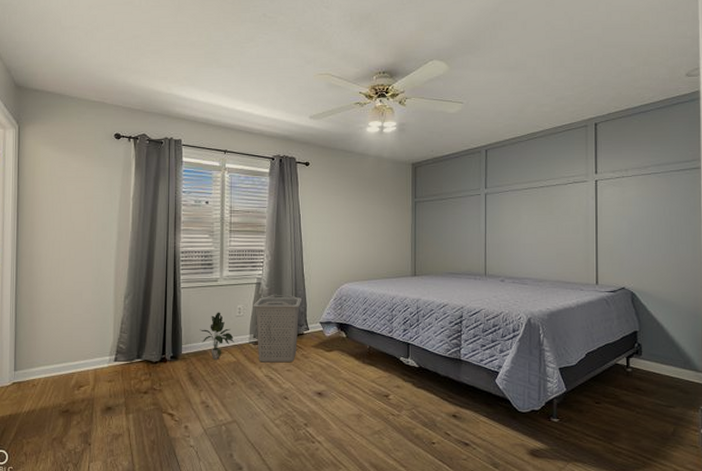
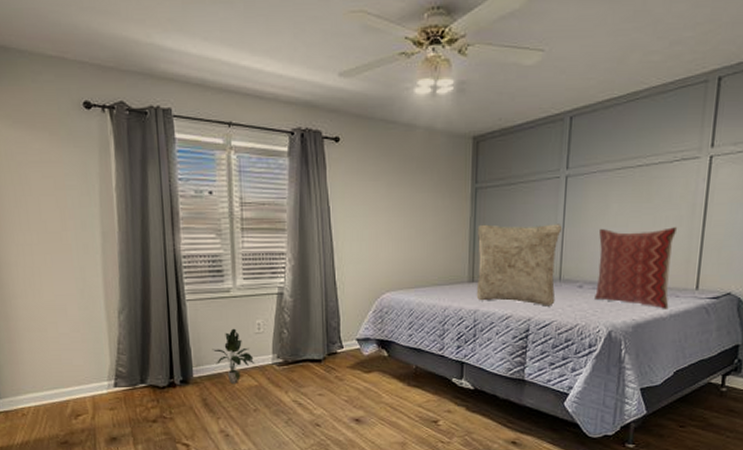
laundry basket: present [253,294,302,363] -> none [274,306,335,386]
pillow: none [418,230,484,297] -> present [476,224,561,307]
pillow: none [515,234,576,301] -> present [595,227,678,311]

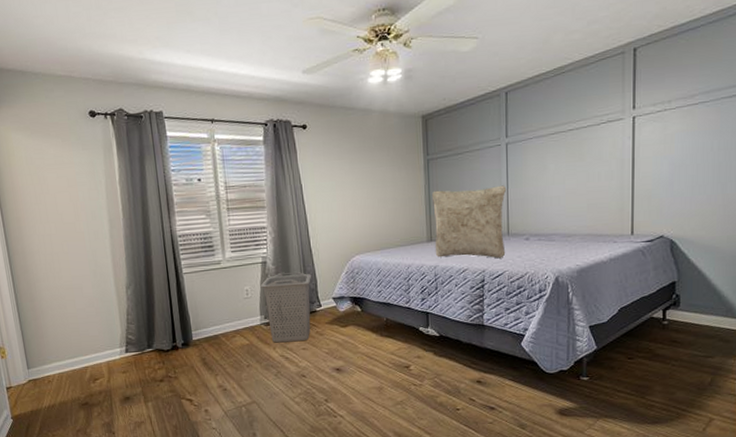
potted plant: present [212,328,255,383] -> none [208,295,246,344]
laundry basket: none [274,306,335,386] -> present [260,271,312,343]
pillow: present [595,227,678,311] -> none [540,181,610,255]

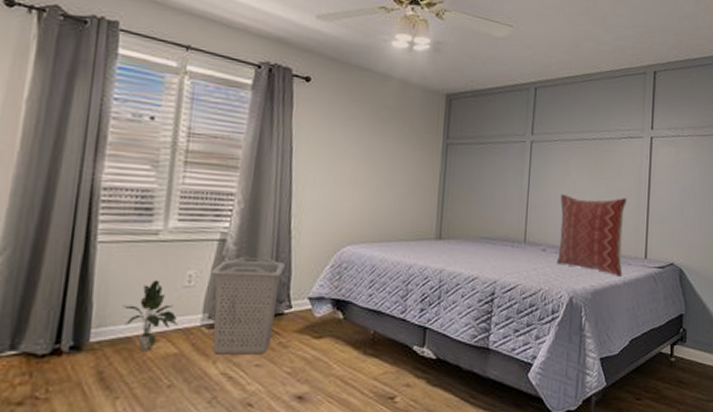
potted plant: none [208,295,246,344] -> present [122,280,179,351]
pillow: present [432,185,506,259] -> none [443,180,527,269]
pillow: none [540,181,610,255] -> present [557,195,628,278]

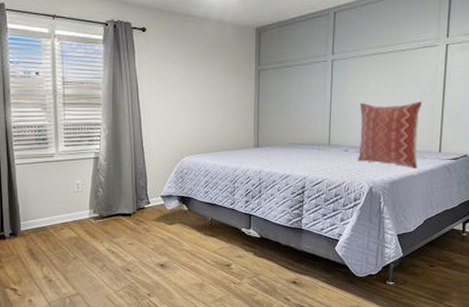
potted plant: present [122,280,179,351] -> none [37,188,75,235]
laundry basket: present [211,256,286,355] -> none [91,168,143,237]

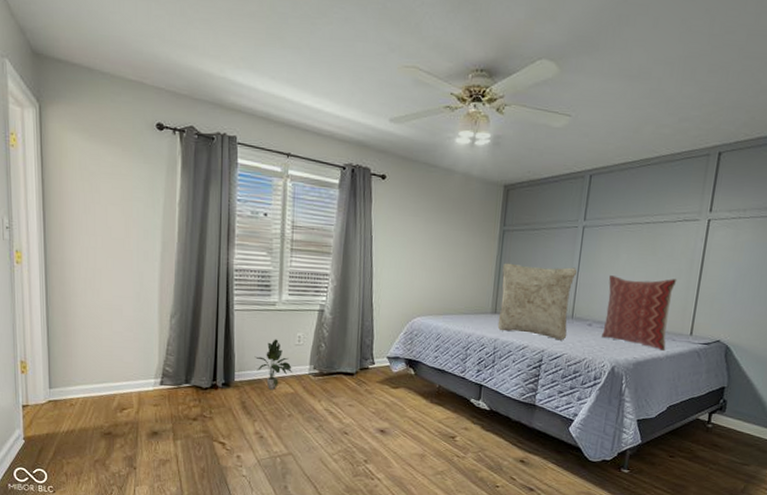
potted plant: none [37,188,75,235] -> present [254,339,293,390]
pillow: none [261,99,329,167] -> present [497,263,577,341]

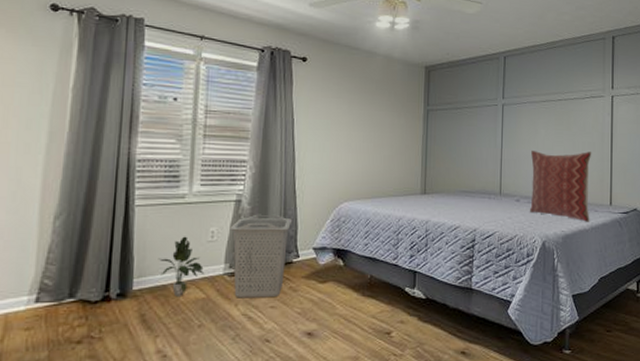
laundry basket: none [314,323,369,398] -> present [230,214,293,298]
pillow: present [497,263,577,341] -> none [428,142,500,218]

